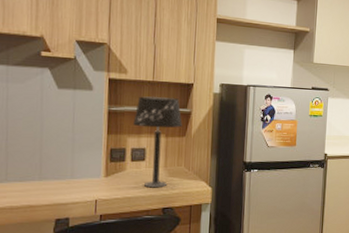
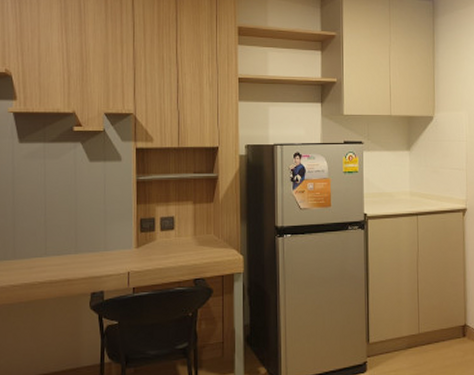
table lamp: present [133,96,183,188] -> none [161,163,210,258]

